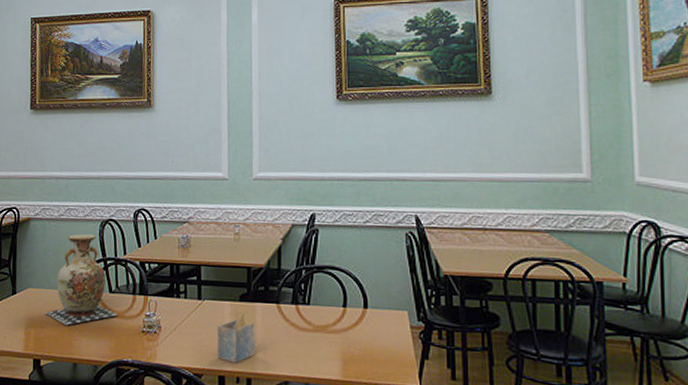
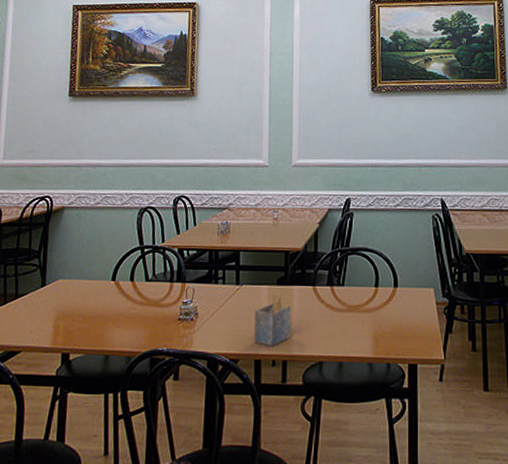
vase: present [45,234,118,326] -> none [77,222,155,317]

